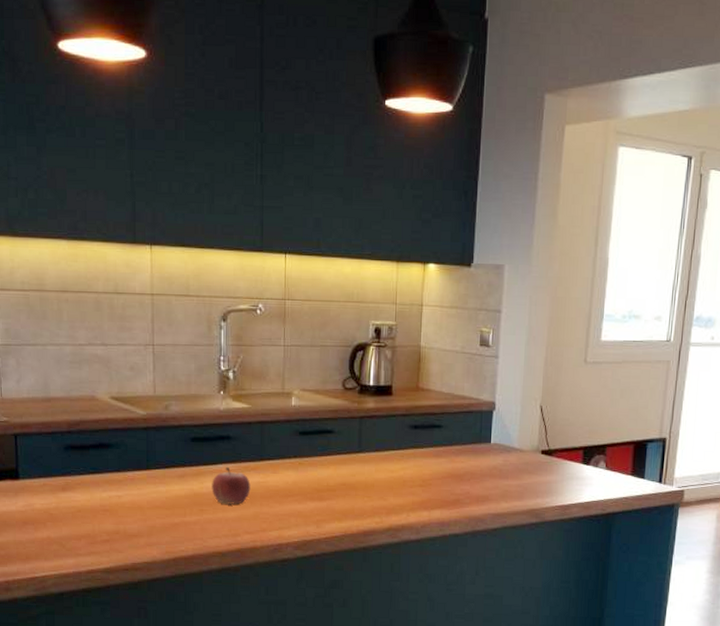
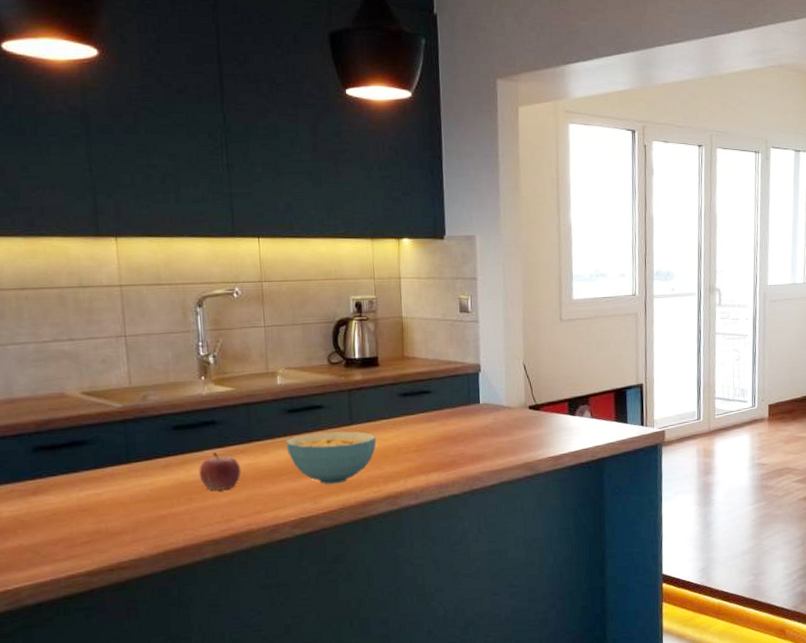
cereal bowl: none [295,457,383,511] -> present [285,431,377,485]

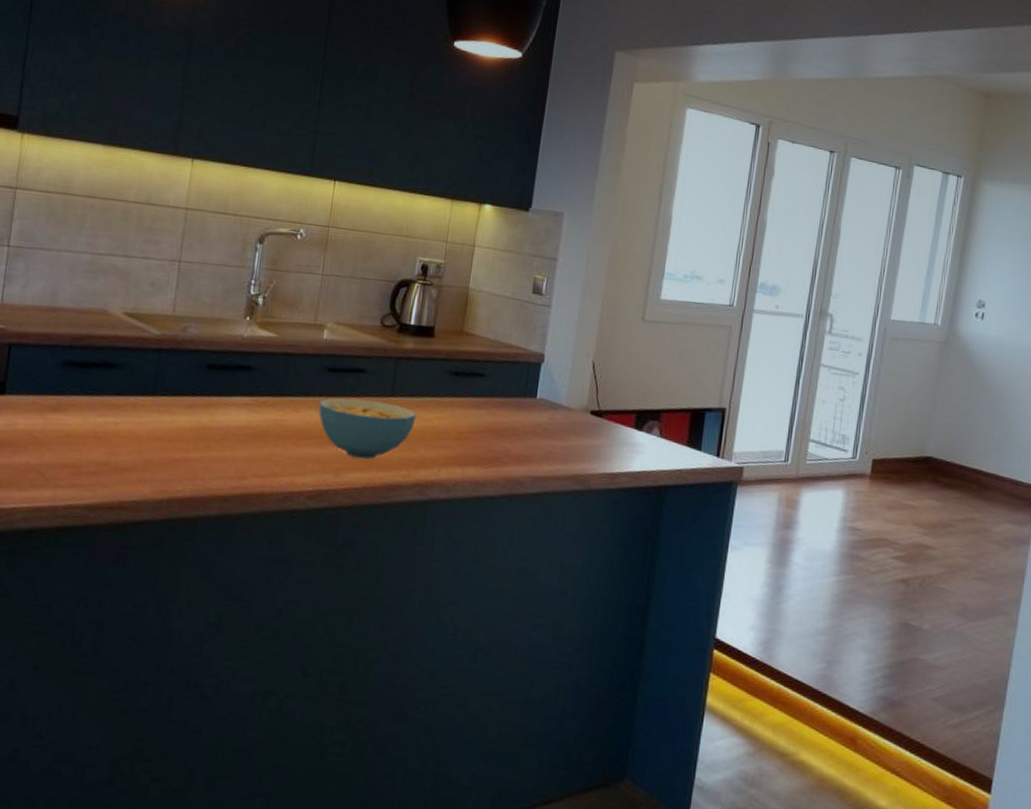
fruit: present [199,451,241,491] -> none [222,399,267,444]

